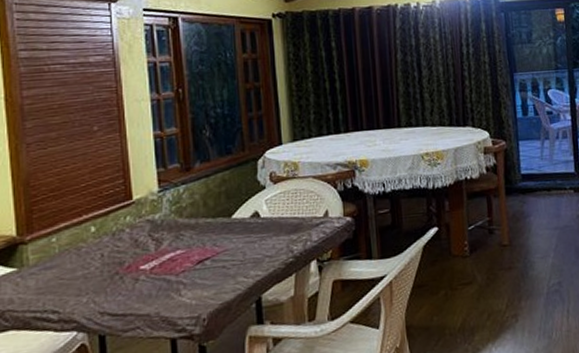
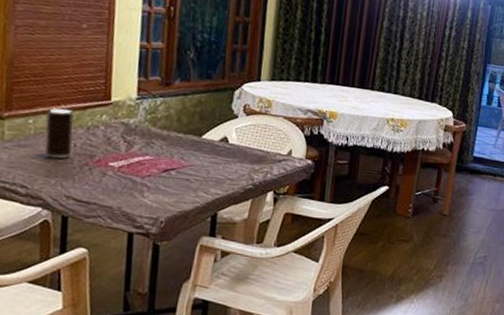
beverage can: none [69,219,101,275] -> present [44,108,74,159]

